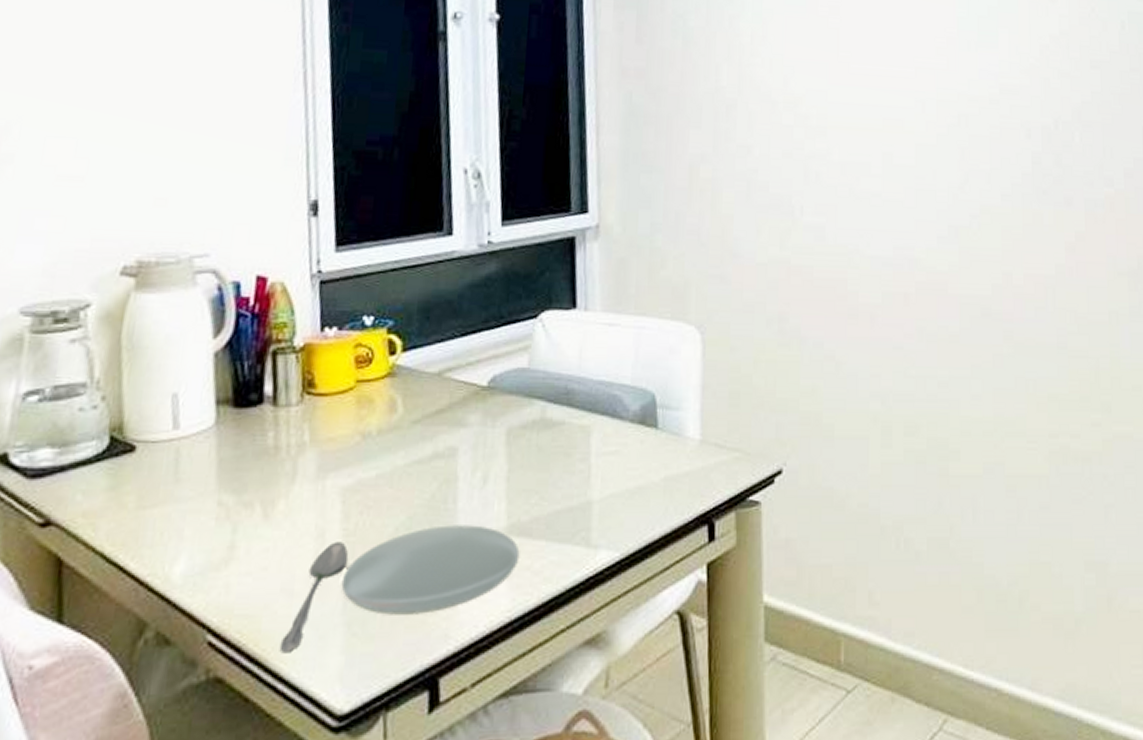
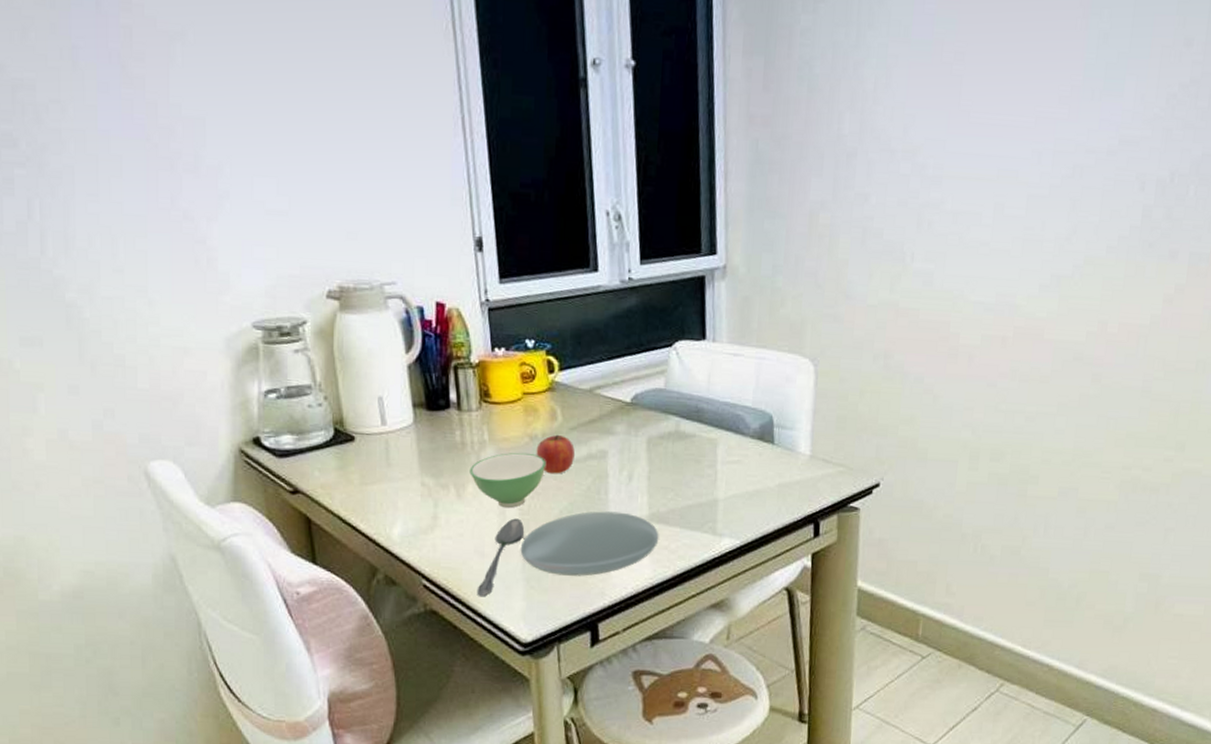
bowl: none [282,455,382,529] -> present [469,452,547,509]
fruit: none [368,430,417,481] -> present [536,434,575,474]

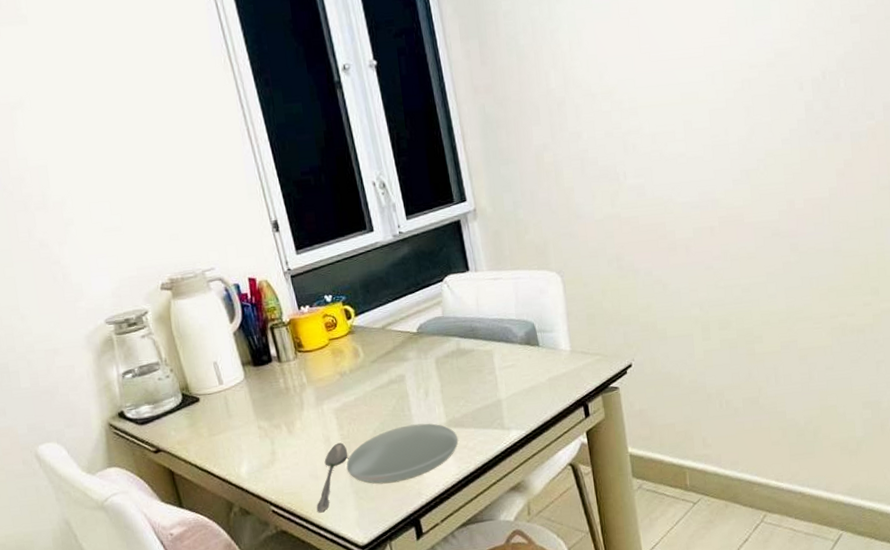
bowl: present [469,452,547,509] -> none [295,387,357,436]
fruit: present [536,434,575,474] -> none [346,368,379,402]

